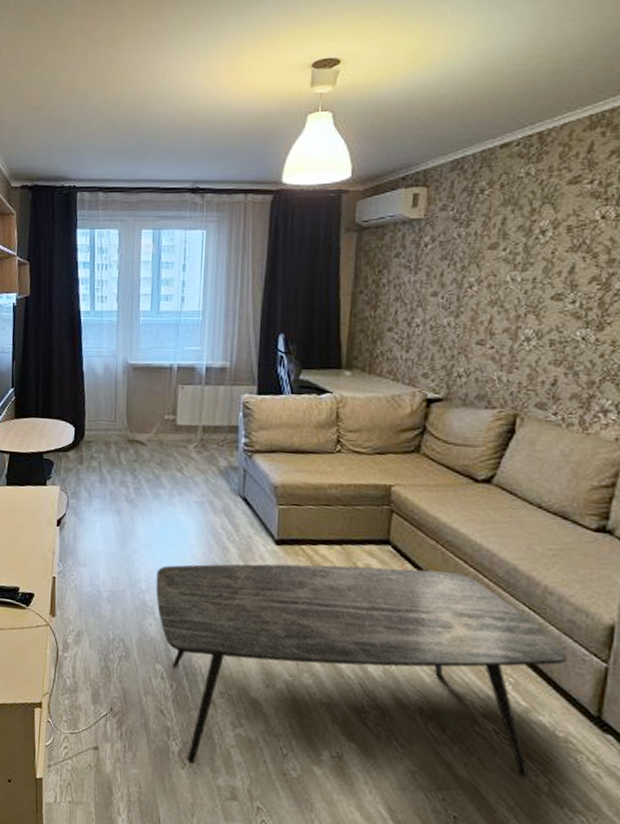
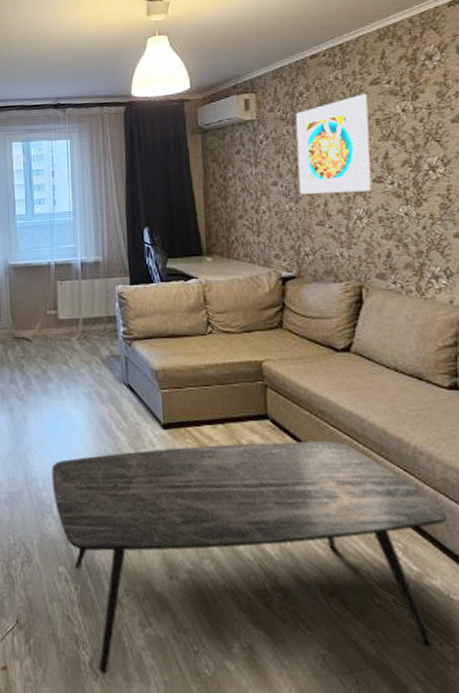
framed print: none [461,194,562,310] -> present [295,93,372,194]

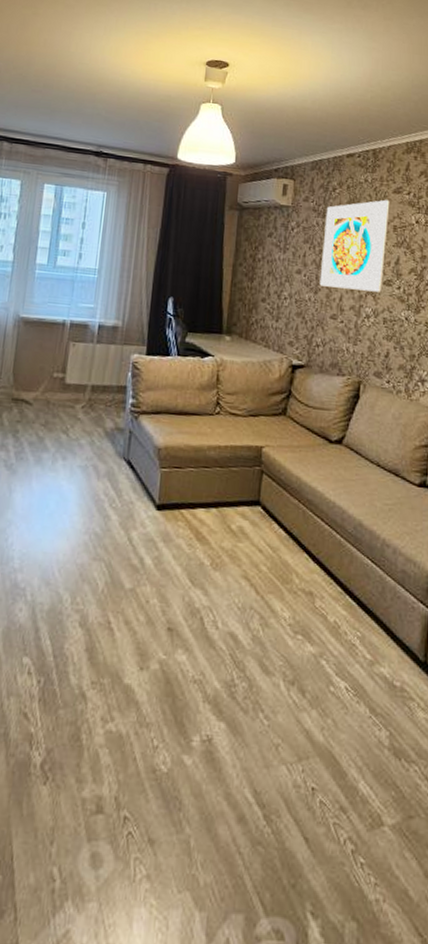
coffee table: present [51,440,448,674] -> none [29,528,402,776]

